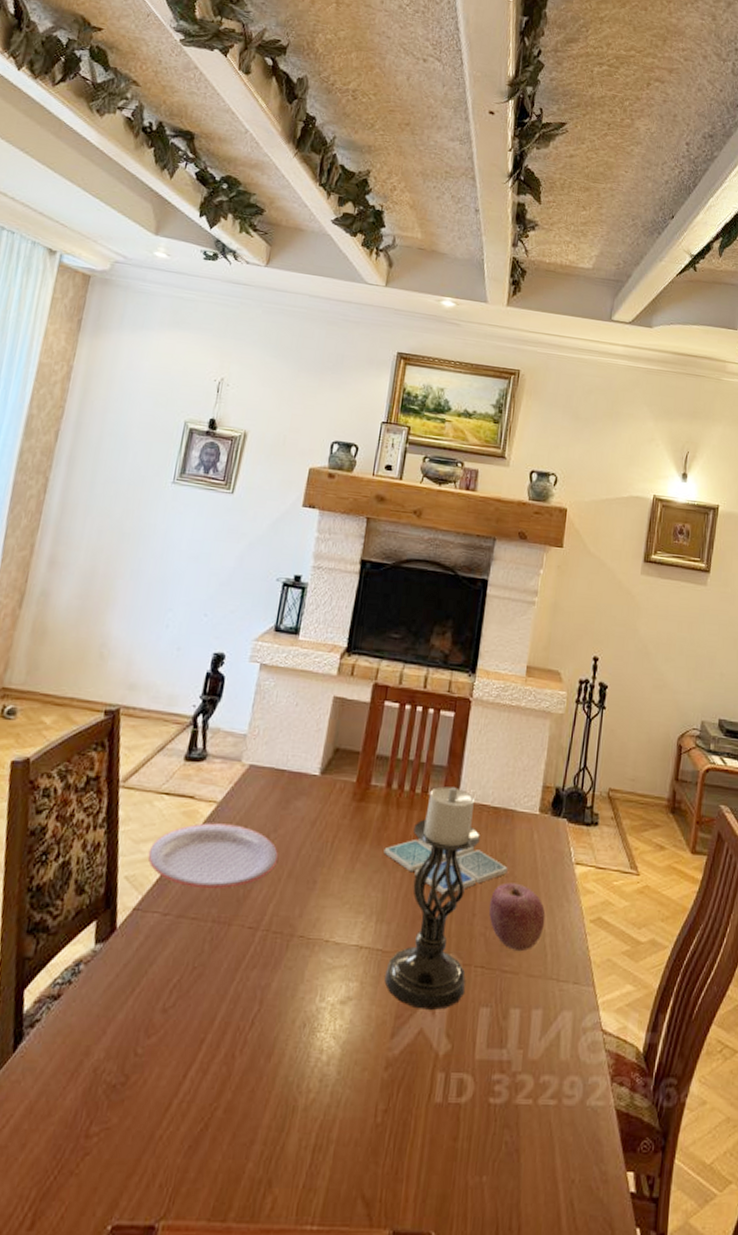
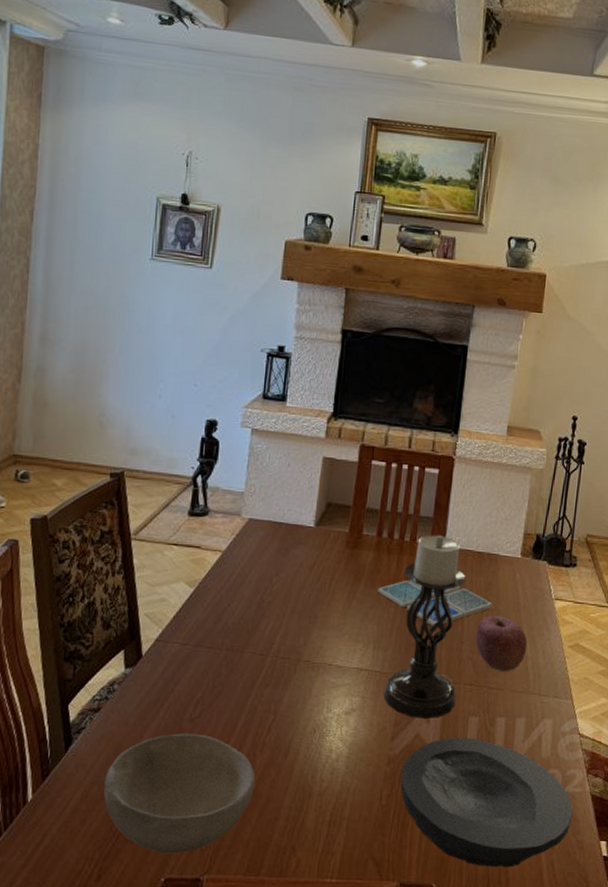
bowl: none [51,1027,233,1191] -> present [103,733,256,854]
plate: present [147,823,279,889] -> none [163,568,282,624]
plate: none [398,1033,596,1208] -> present [400,737,573,867]

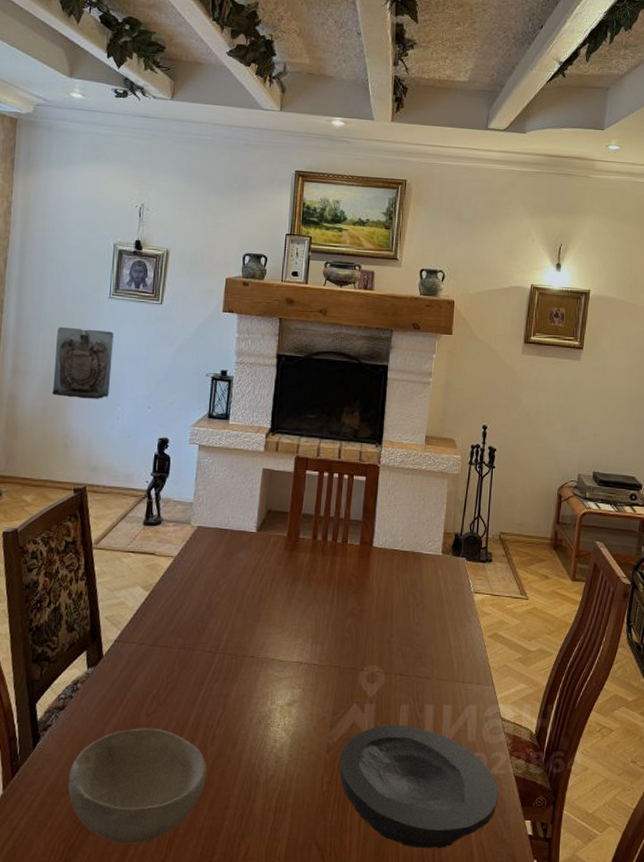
wall sculpture: none [86,290,156,374] -> present [52,326,114,399]
drink coaster: present [377,580,493,626] -> none [314,578,418,621]
candle holder: present [383,535,466,719] -> none [322,536,393,707]
apple: present [476,616,528,672] -> none [404,609,451,662]

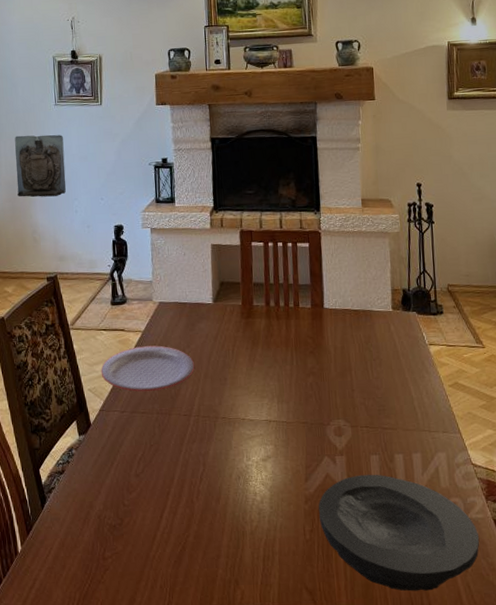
bowl: present [68,728,207,844] -> none [75,486,197,592]
plate: none [122,573,228,624] -> present [101,345,195,392]

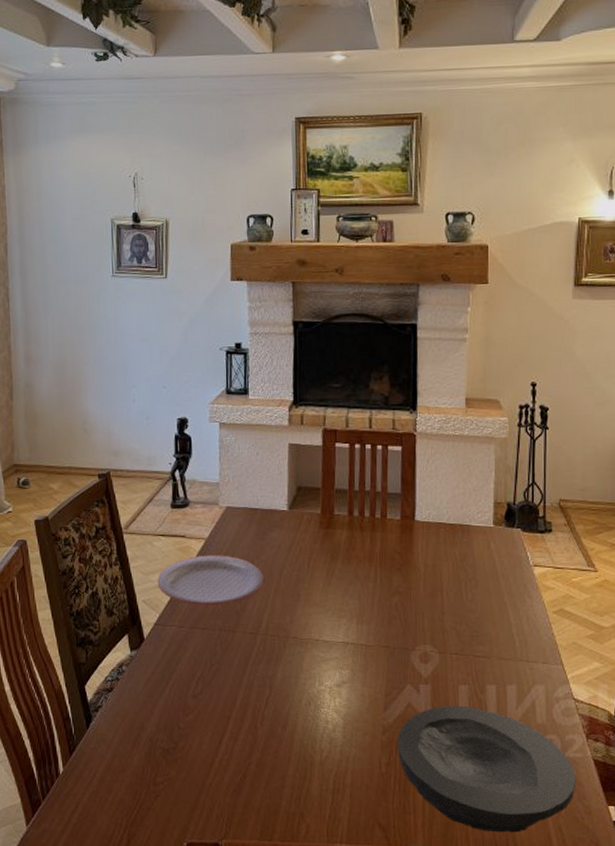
wall sculpture: present [15,134,66,198] -> none [64,310,123,383]

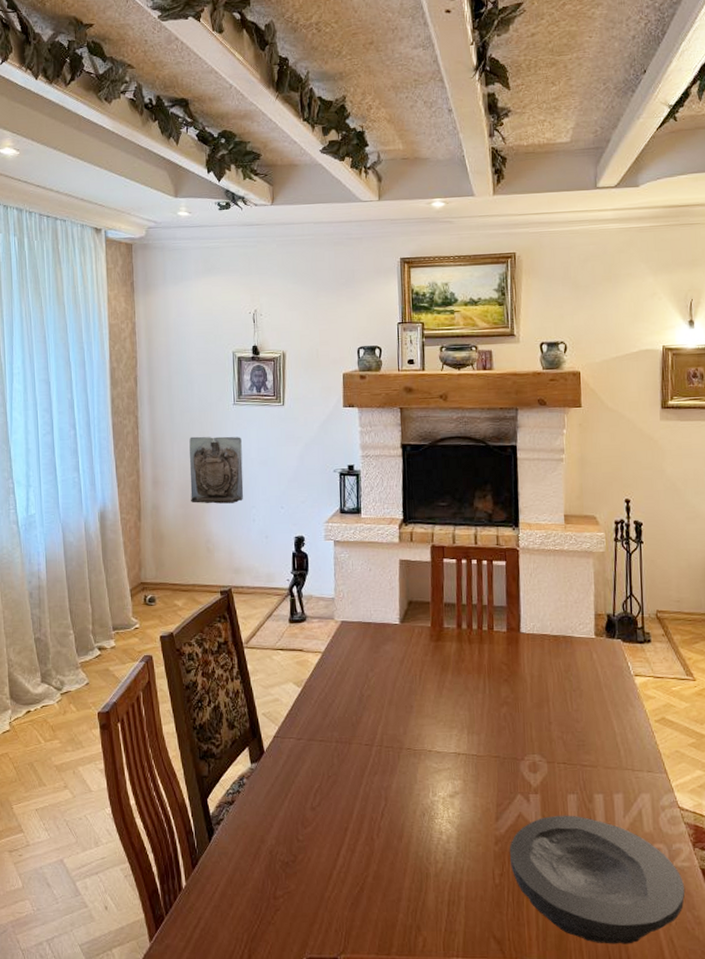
wall sculpture: none [64,310,123,383] -> present [189,436,244,504]
plate: present [157,555,265,606] -> none [276,668,379,718]

